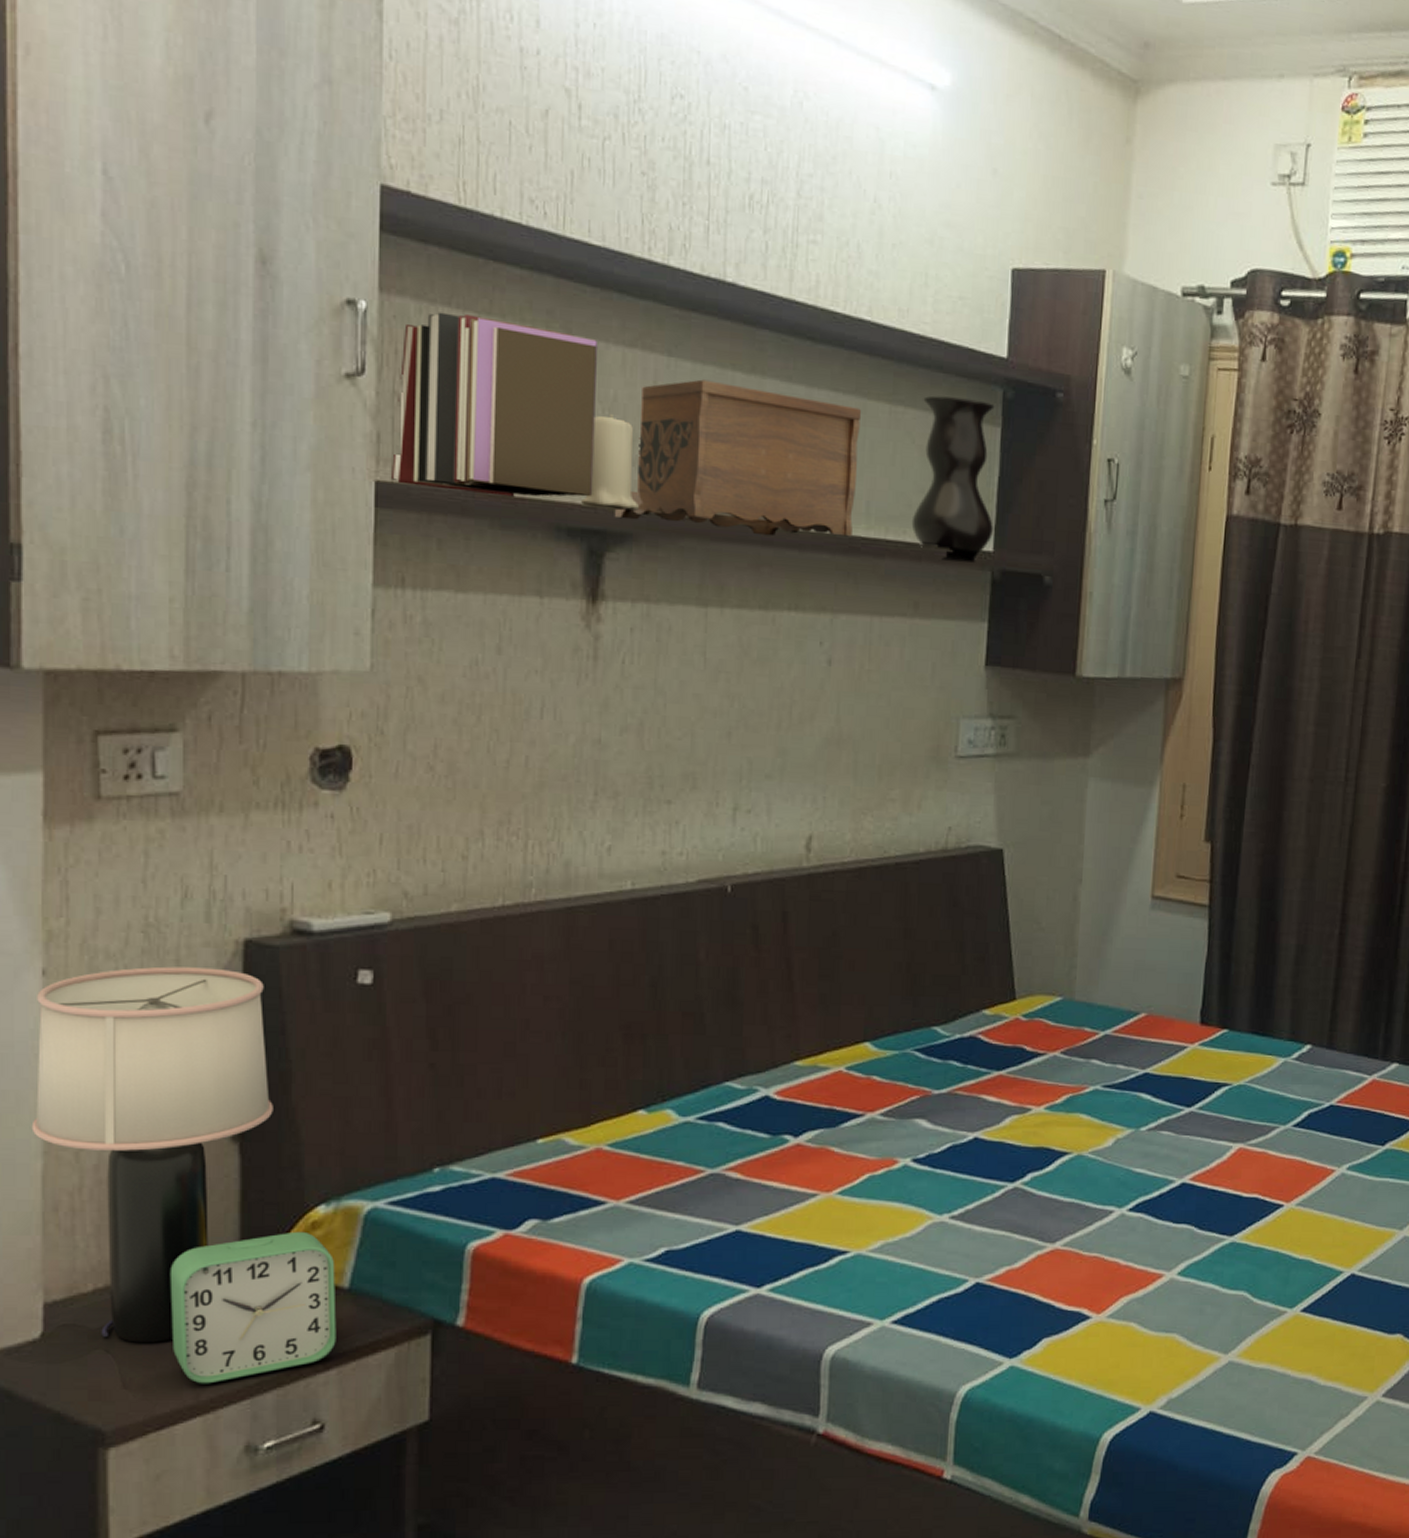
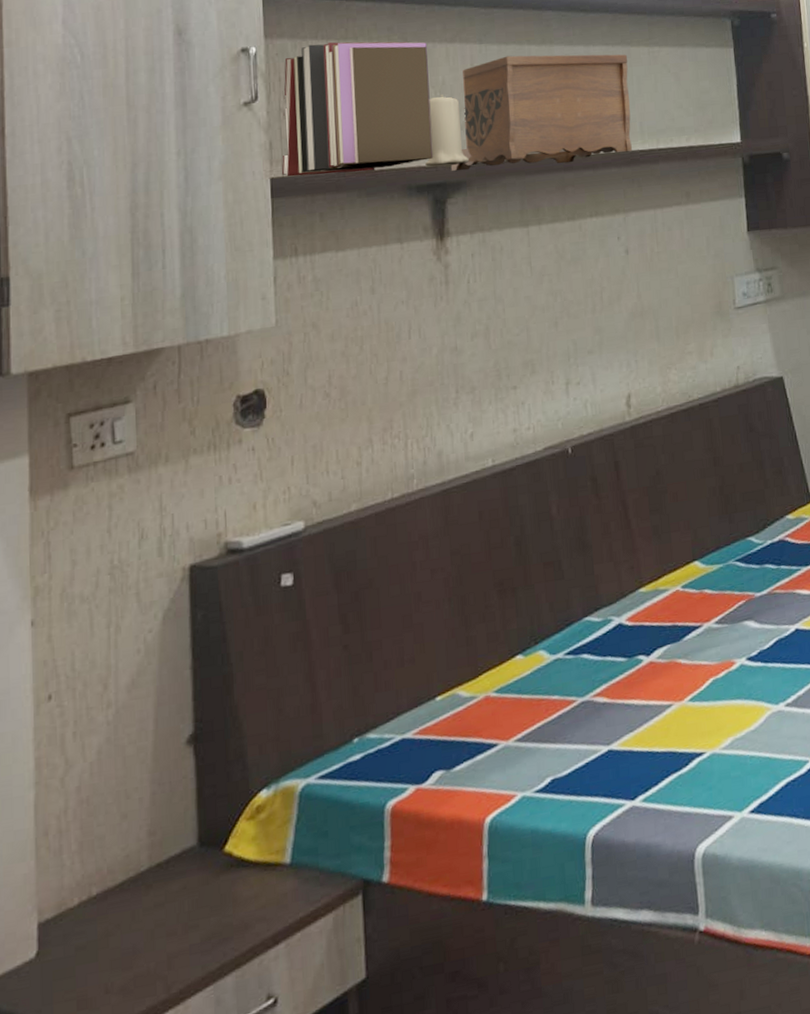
table lamp: present [31,966,273,1342] -> none [25,593,220,948]
alarm clock: present [169,1231,337,1384] -> none [141,817,283,978]
vase: present [911,396,995,563] -> none [672,31,739,157]

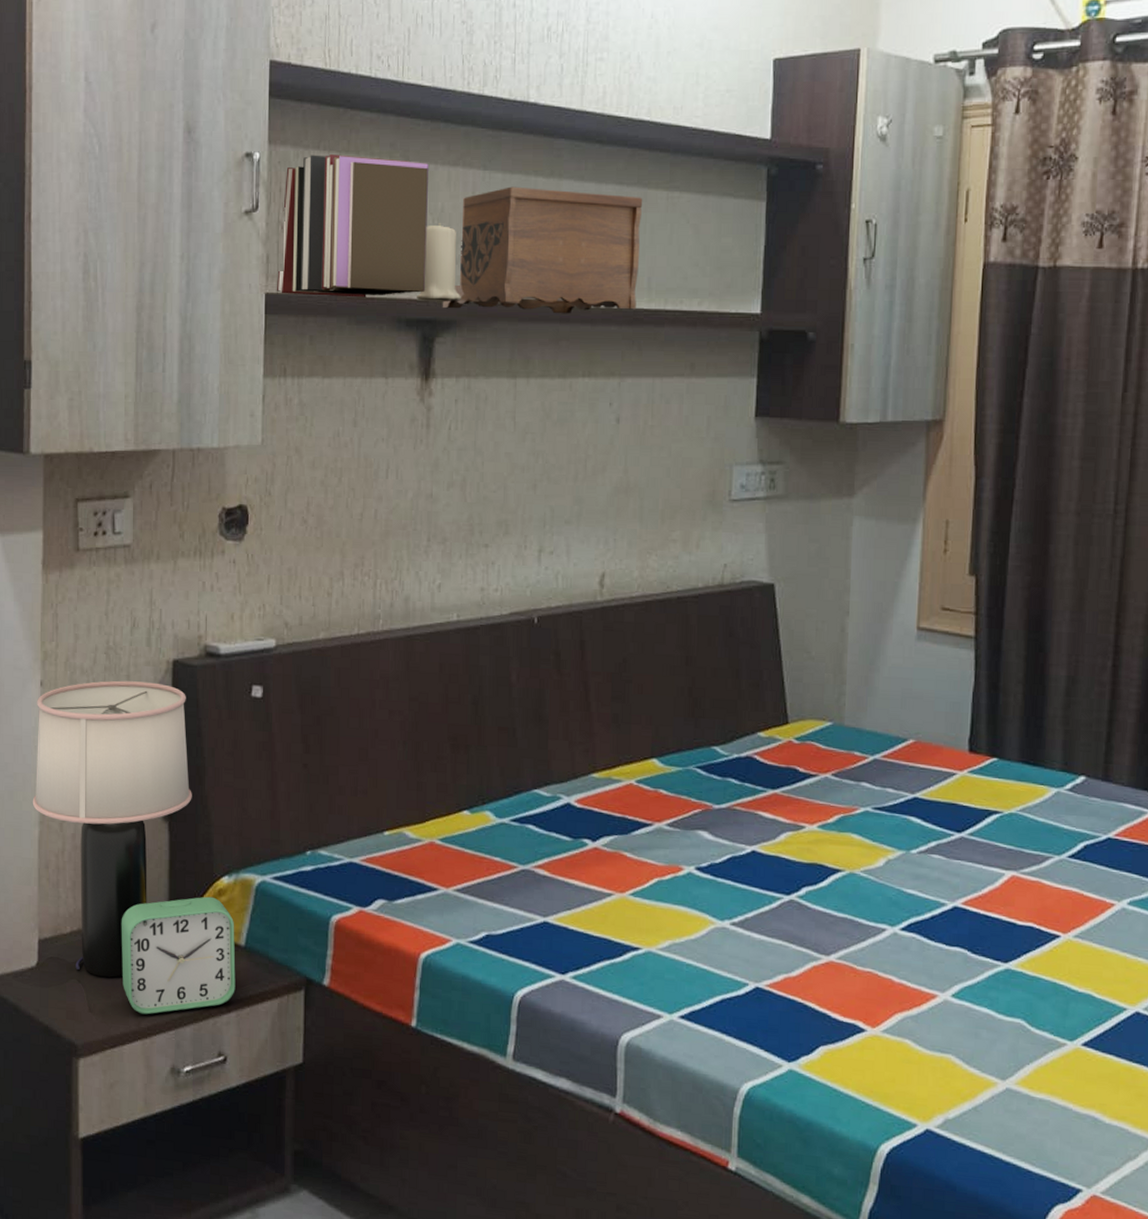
table lamp: none [25,593,220,948] -> present [32,680,192,978]
alarm clock: none [141,817,283,978] -> present [121,896,236,1015]

